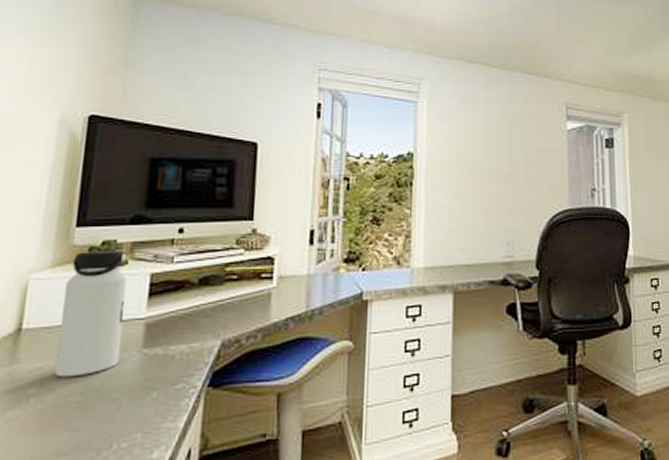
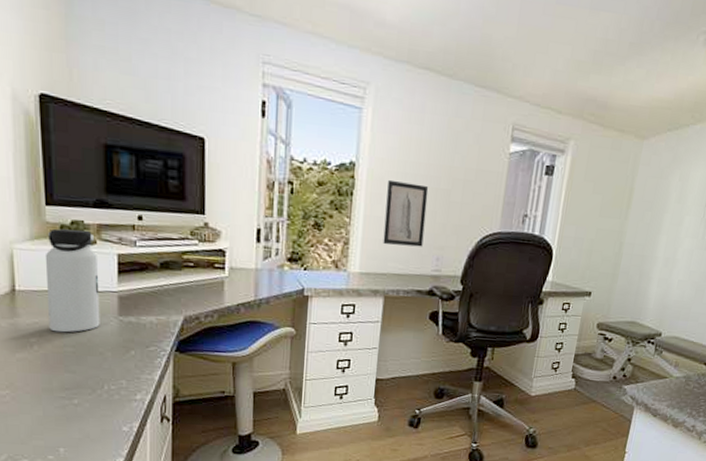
wall art: none [447,166,491,233] -> present [383,179,429,247]

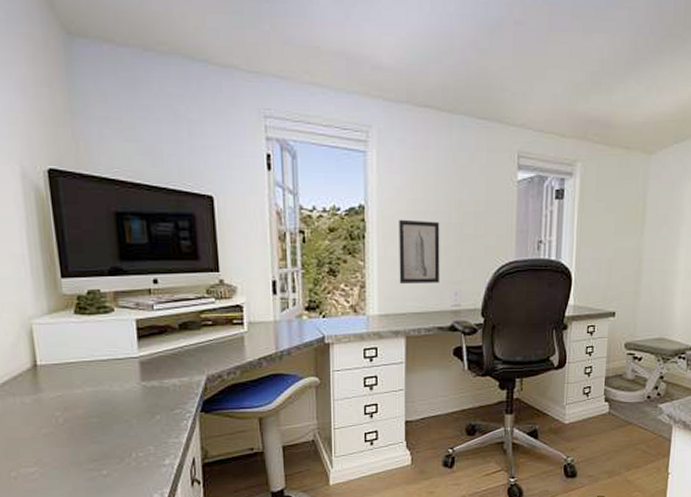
water bottle: present [45,228,100,333] -> none [64,298,124,404]

